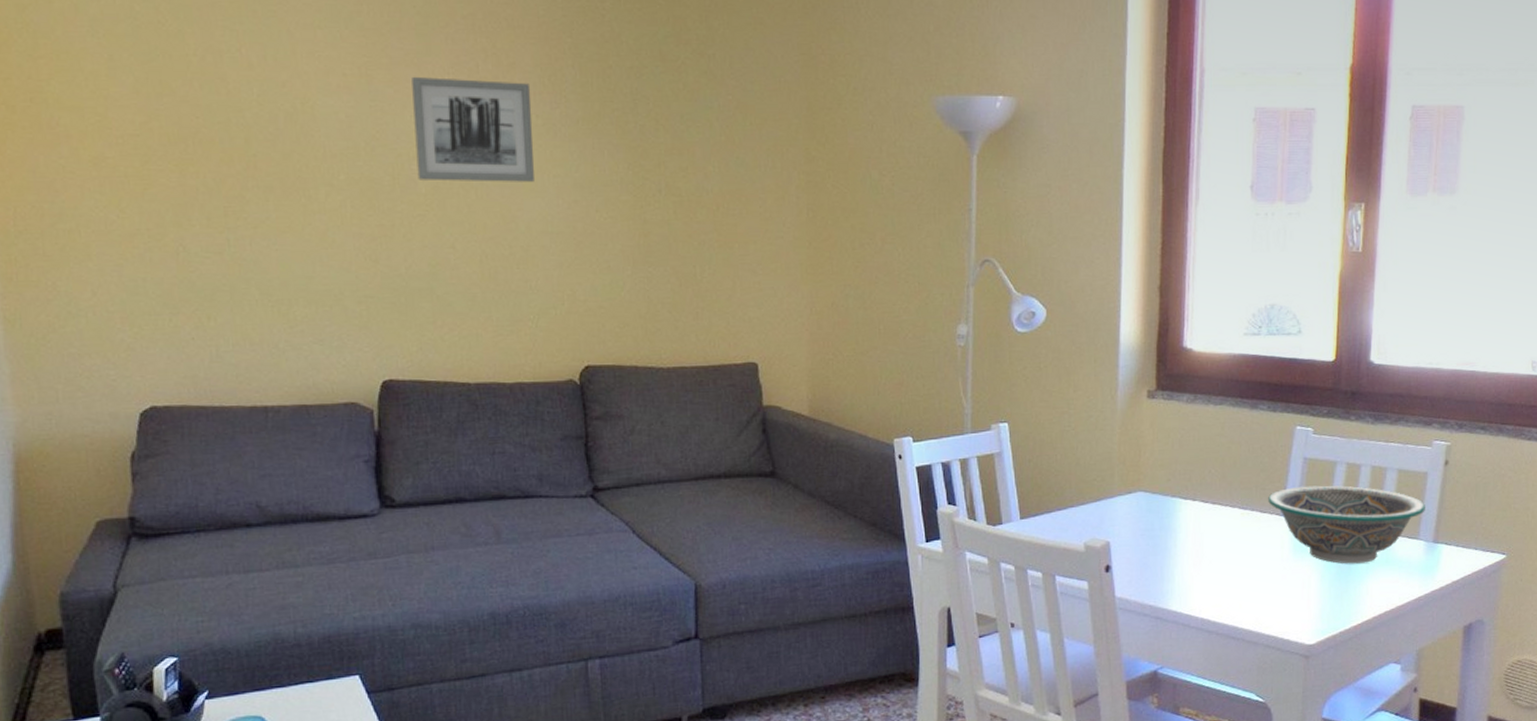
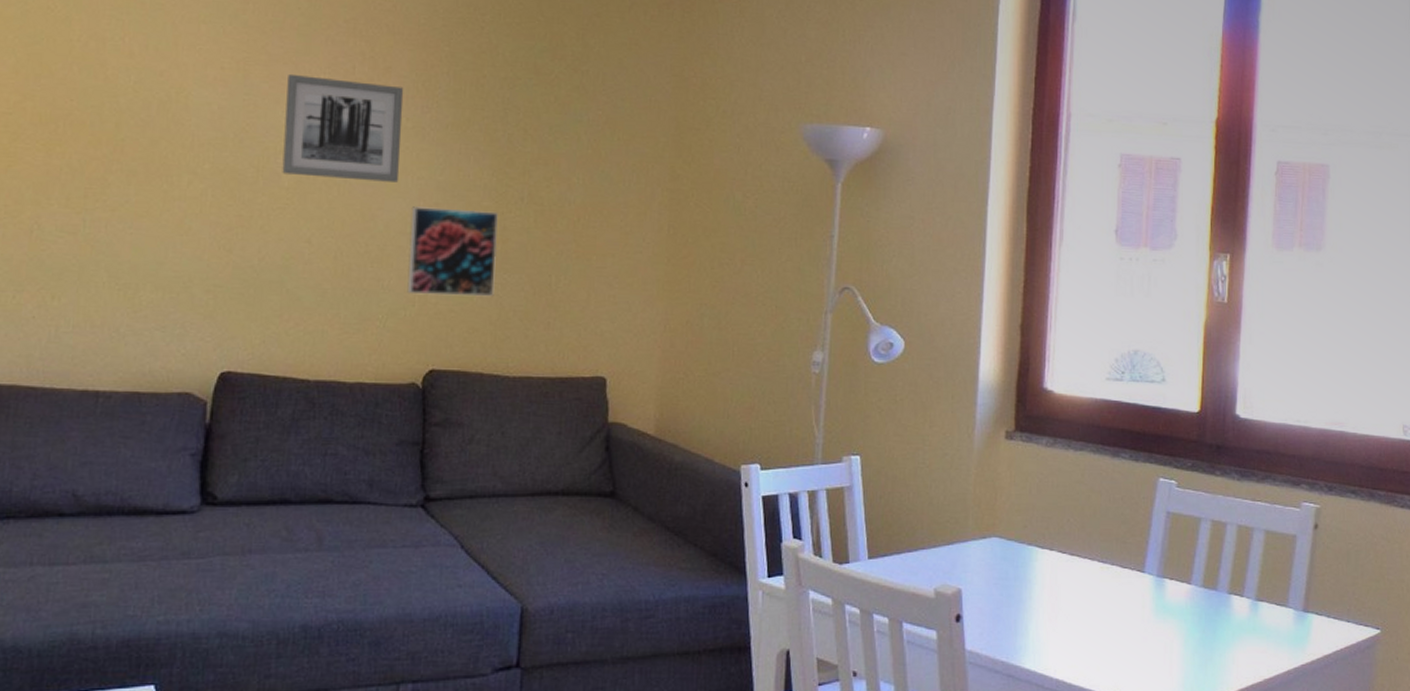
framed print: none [551,204,641,293] -> present [407,206,498,297]
bowl: present [1268,485,1425,564] -> none [1129,542,1294,629]

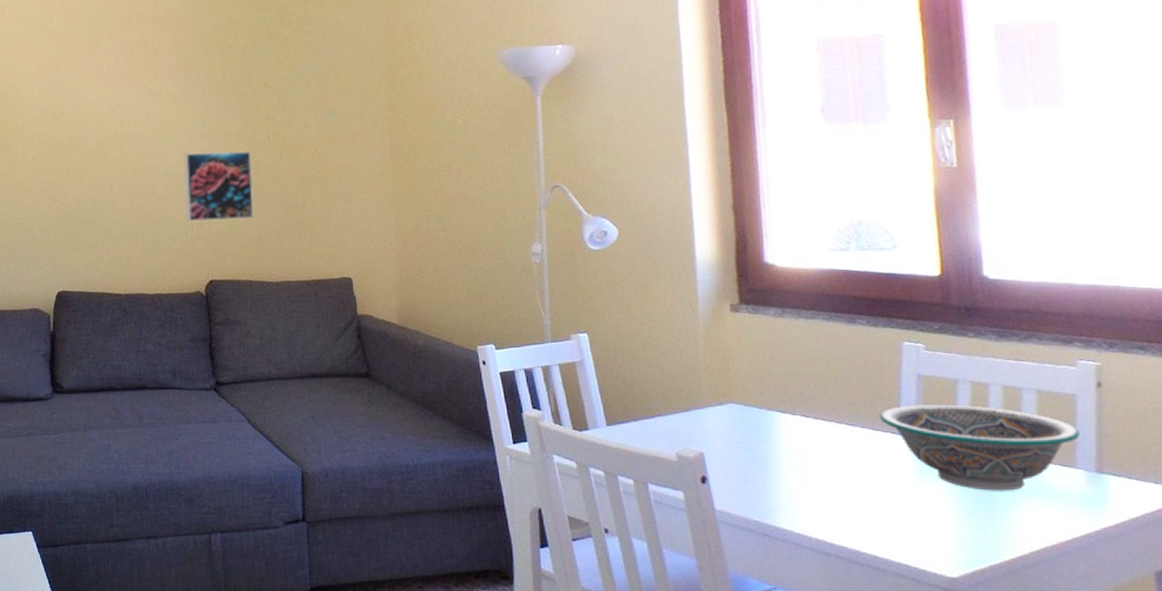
wall art: present [282,73,404,182] -> none [85,62,172,139]
bowl: none [1129,542,1294,629] -> present [879,404,1080,491]

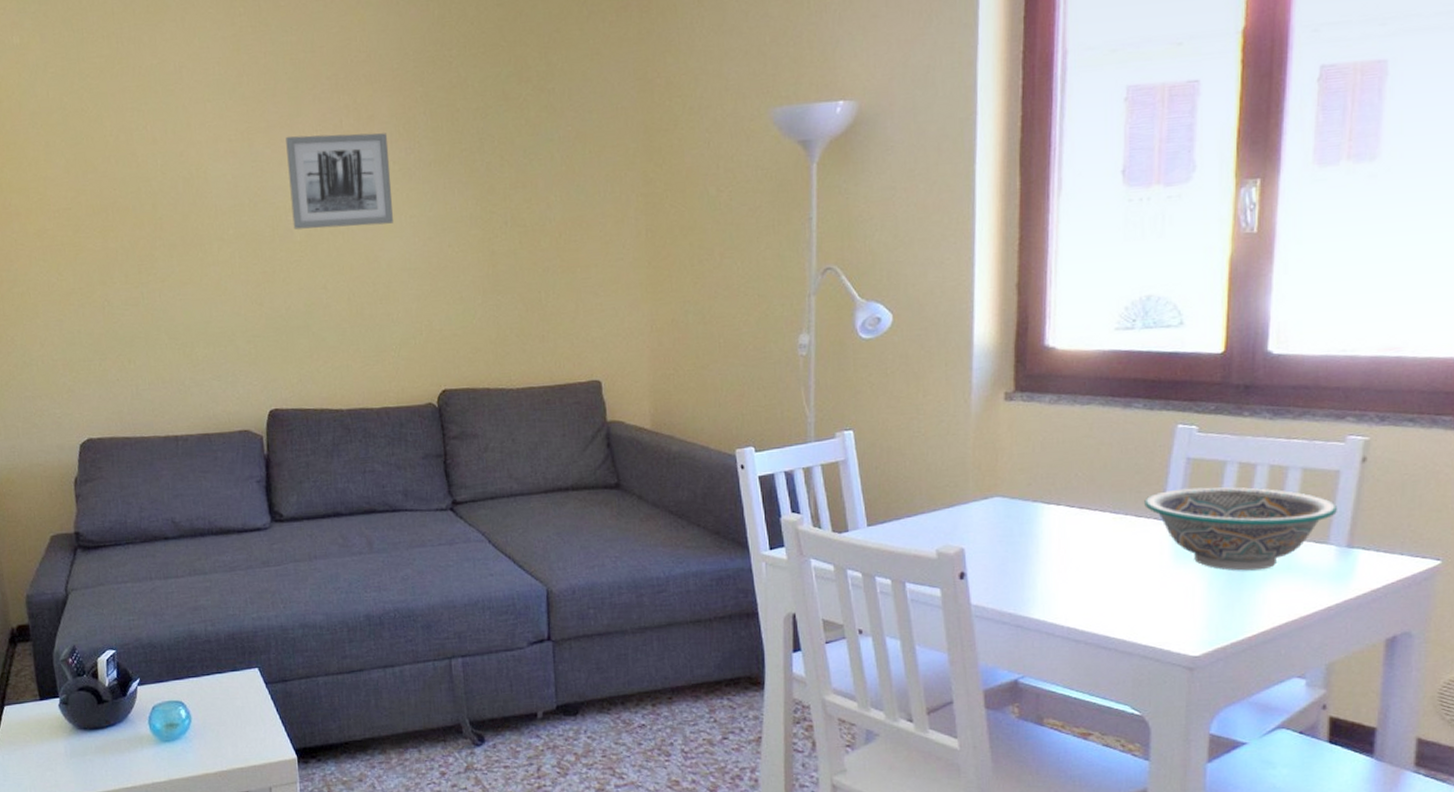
wall art: none [85,62,172,139] -> present [286,133,393,230]
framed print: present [184,151,254,222] -> none [408,238,491,324]

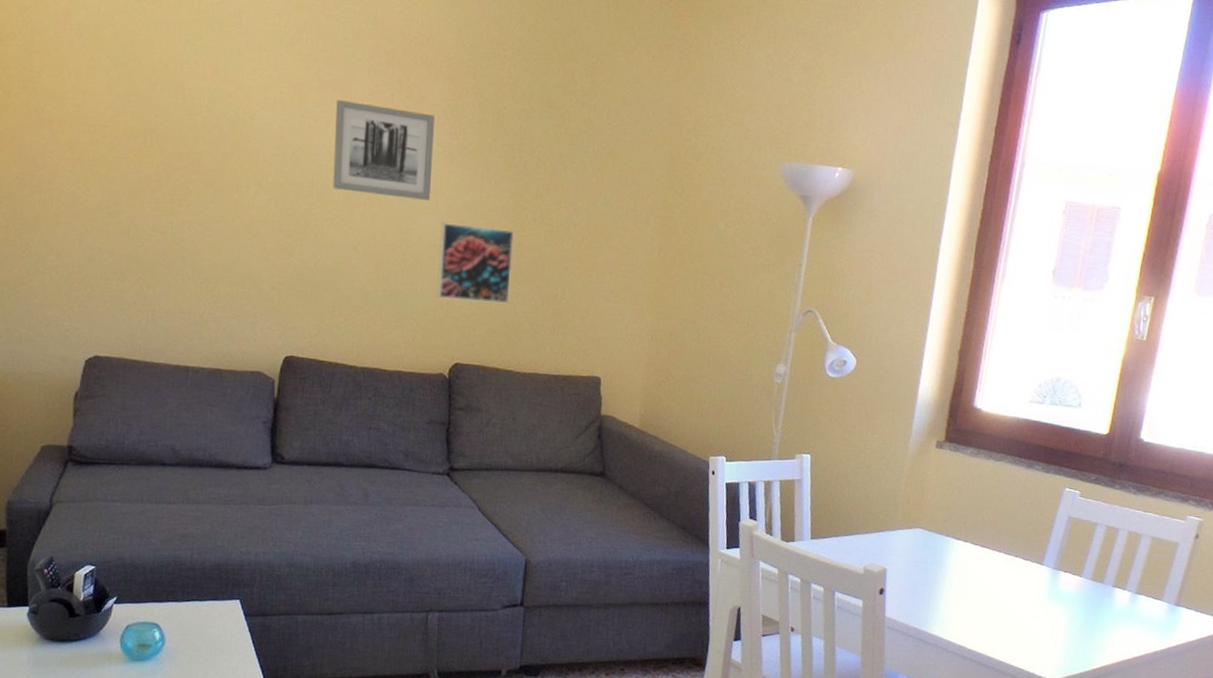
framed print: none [408,238,491,324] -> present [437,222,514,304]
bowl: present [1144,486,1337,571] -> none [1031,541,1173,616]

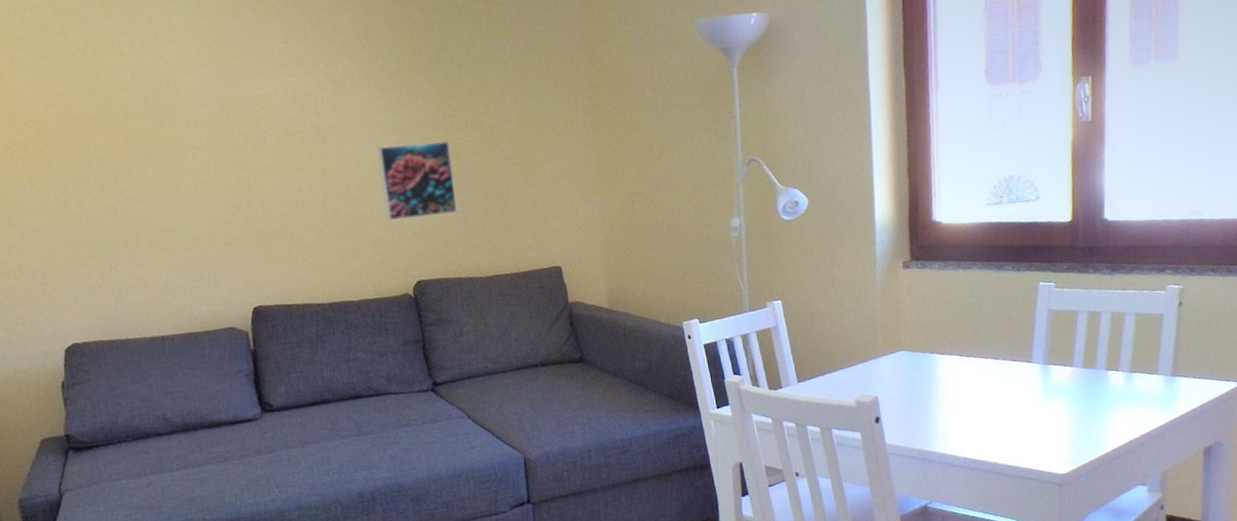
wall art: present [332,99,436,200] -> none [253,44,361,136]

